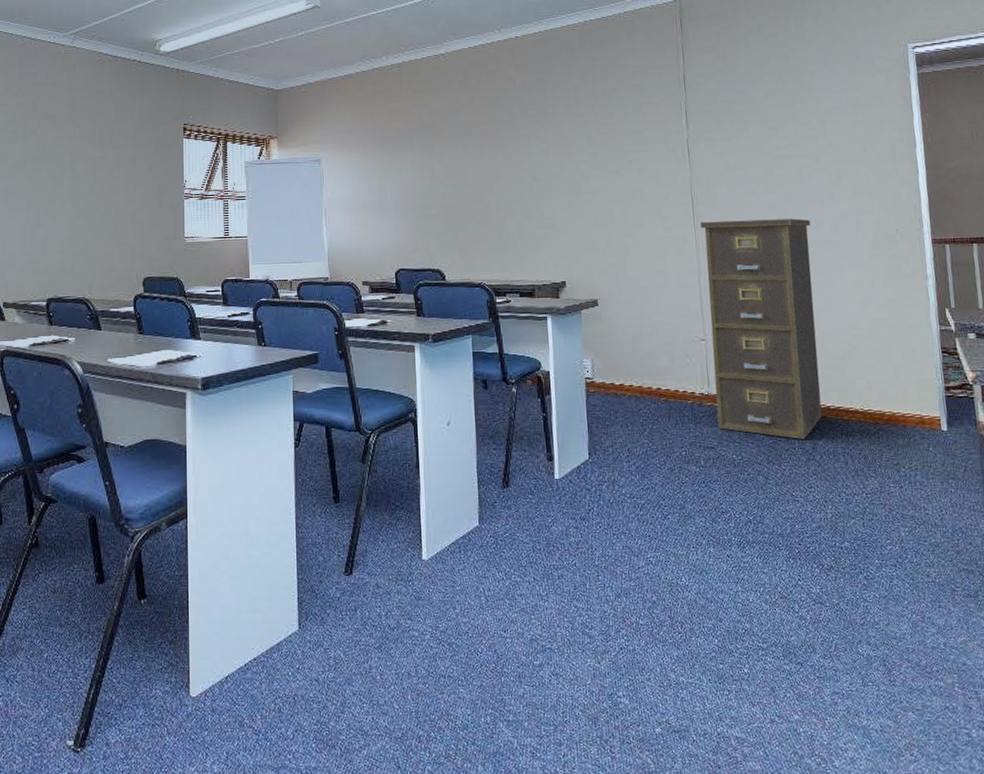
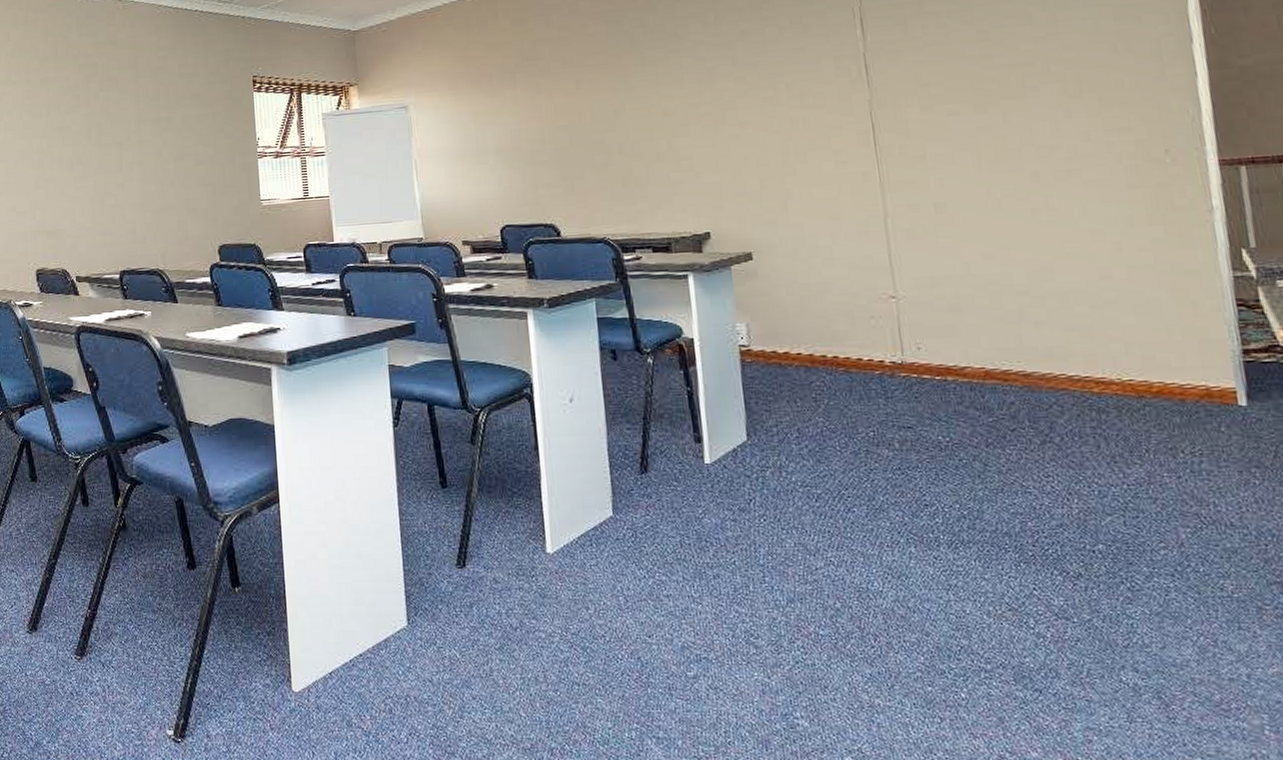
filing cabinet: present [700,218,822,439] -> none [884,143,1062,417]

